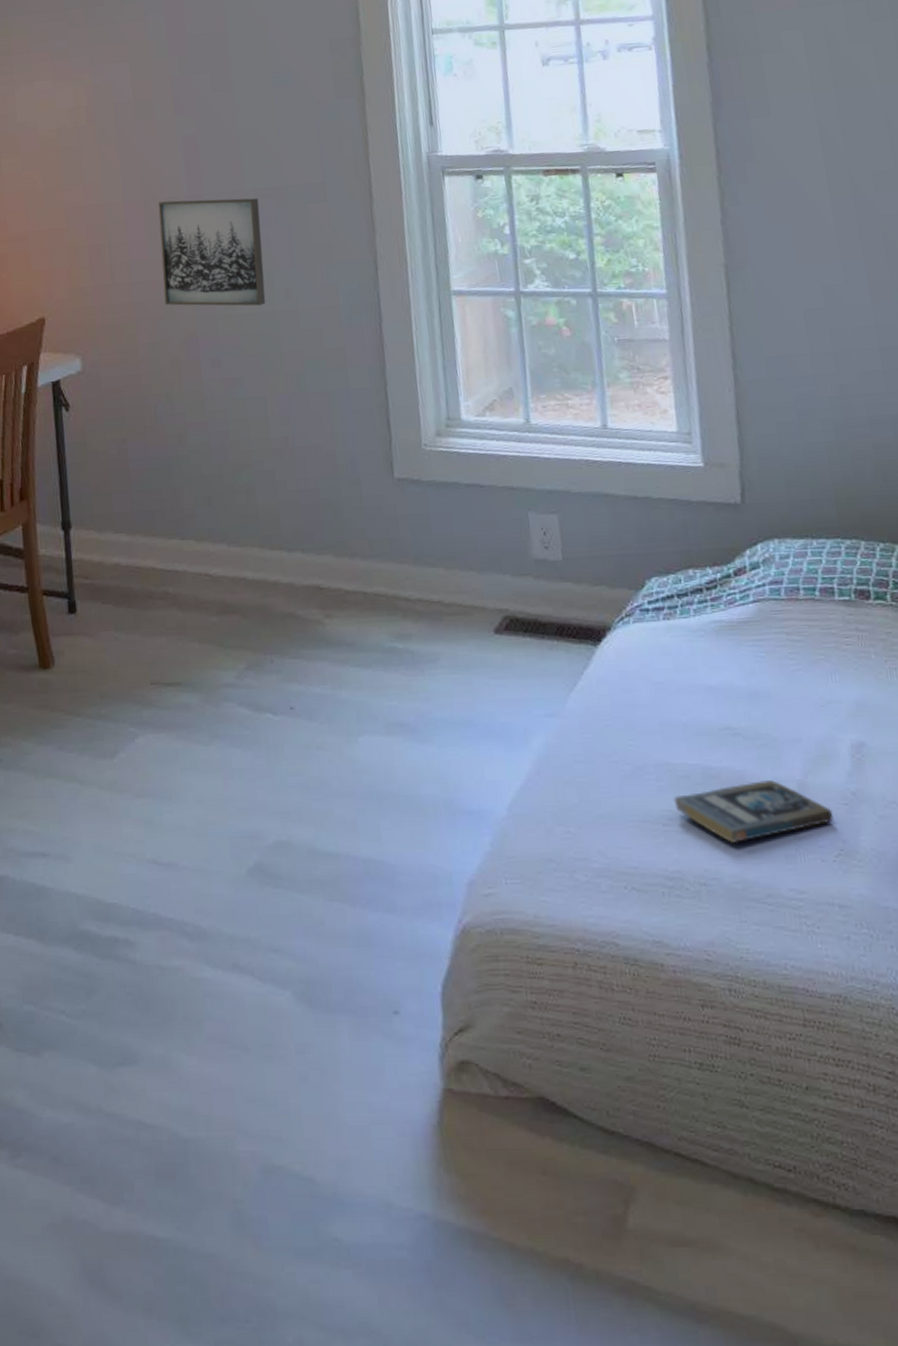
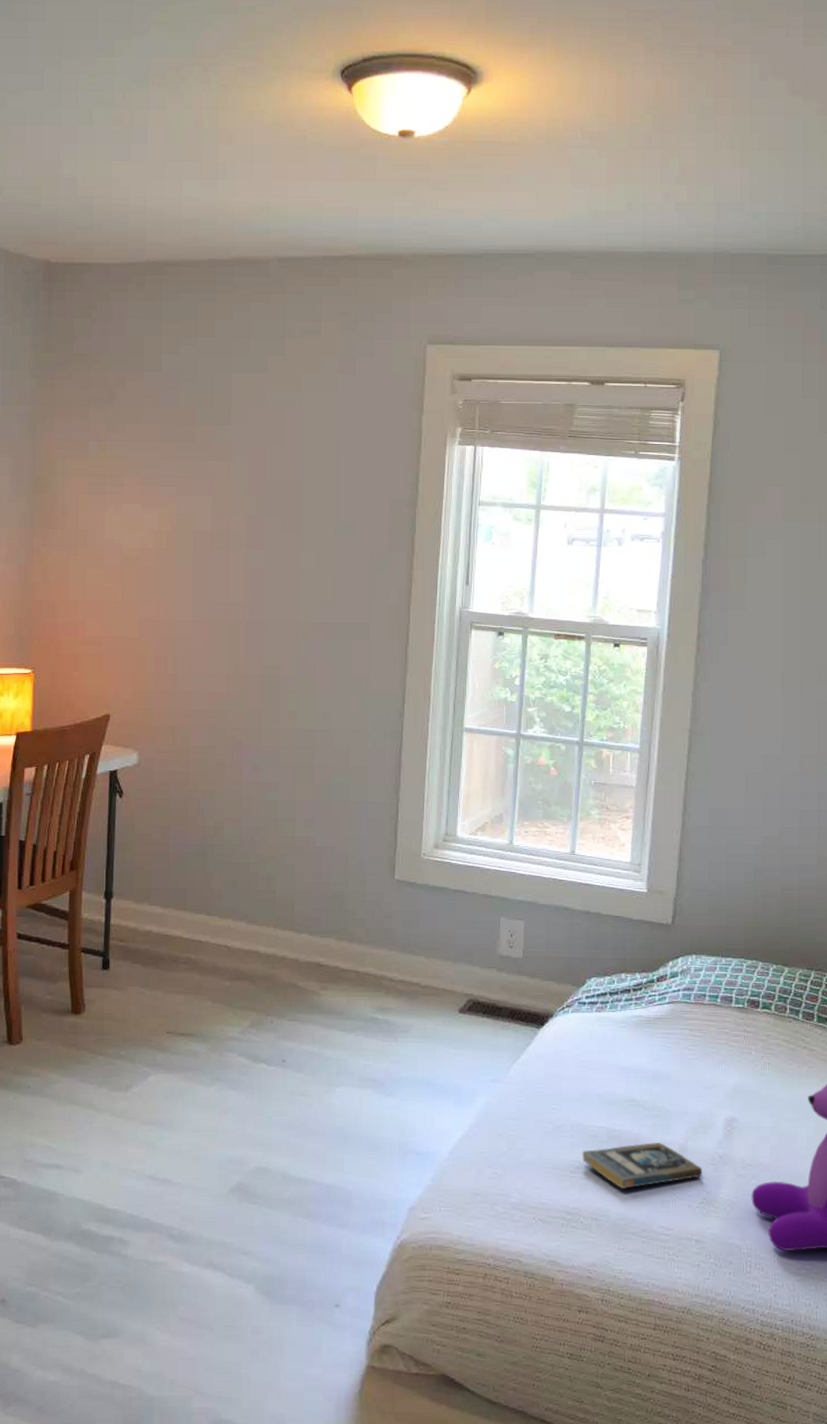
wall art: present [158,197,266,306] -> none [218,624,311,723]

